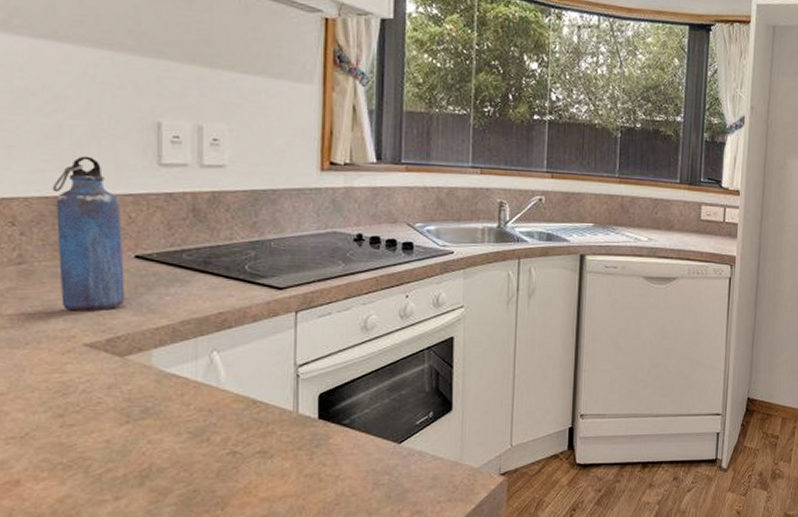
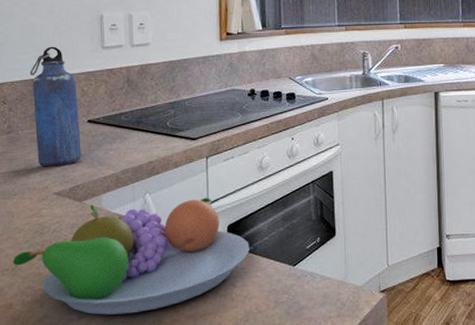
fruit bowl: none [21,359,345,496] -> present [12,197,250,315]

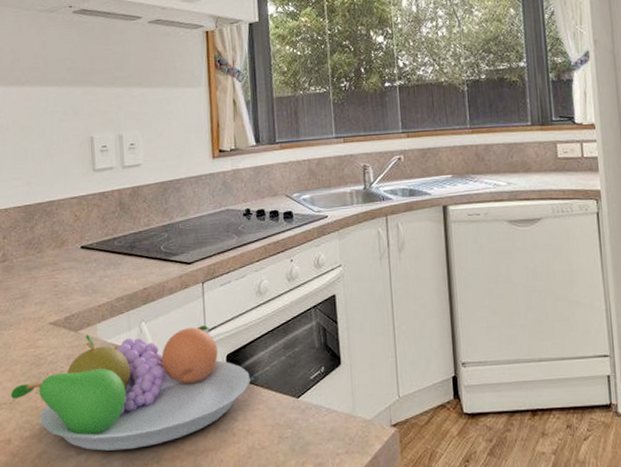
water bottle: present [30,46,81,167] -> none [22,171,76,296]

